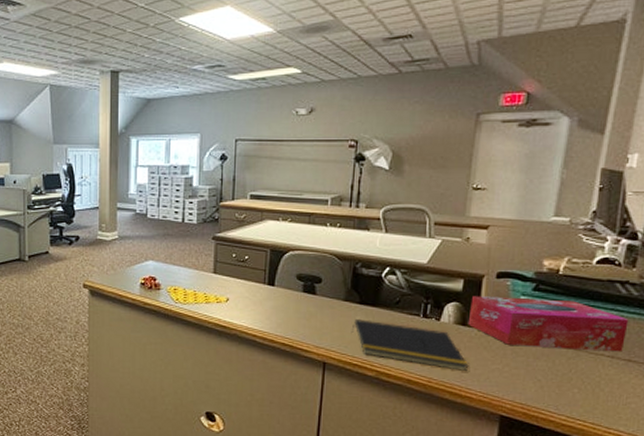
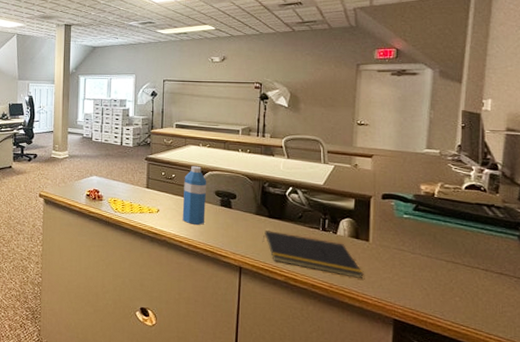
water bottle: none [256,245,287,315] -> present [182,166,207,225]
tissue box: present [468,296,629,352] -> none [360,214,497,266]

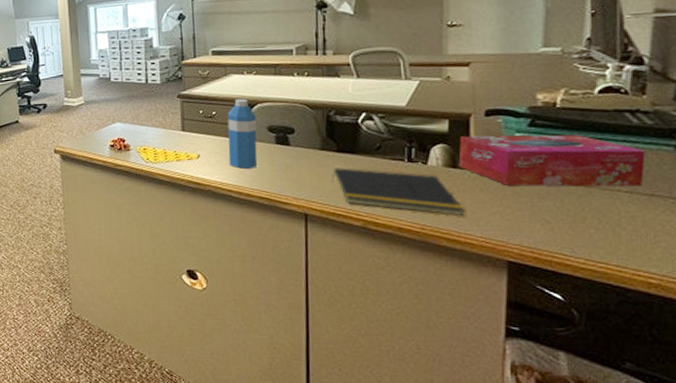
tissue box: none [360,214,497,266] -> present [458,134,646,187]

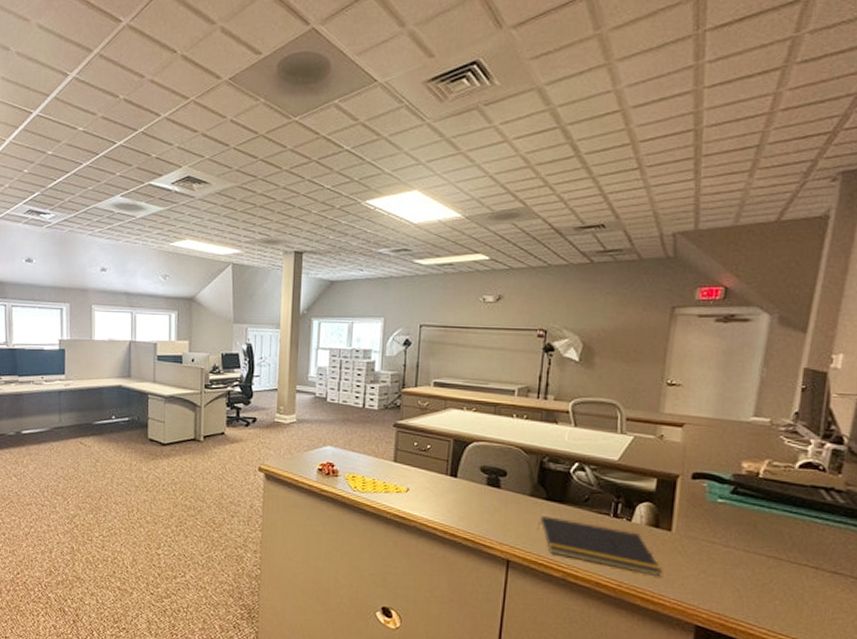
water bottle: present [227,98,258,169] -> none [437,434,471,508]
tissue box: present [458,134,646,187] -> none [661,497,835,563]

